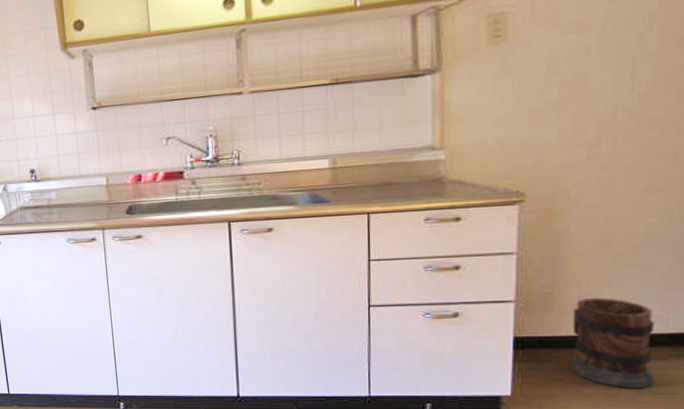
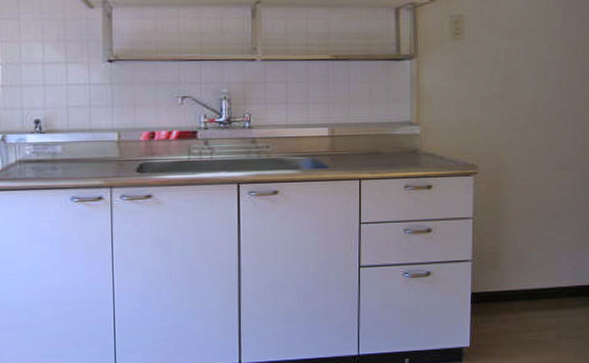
wooden barrel: present [571,298,655,389] -> none [512,257,568,335]

